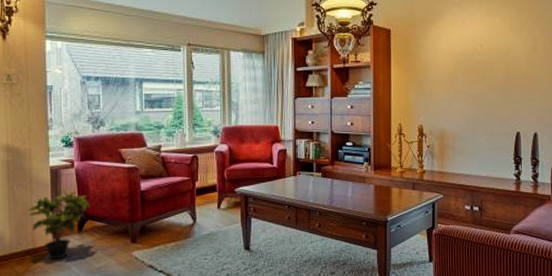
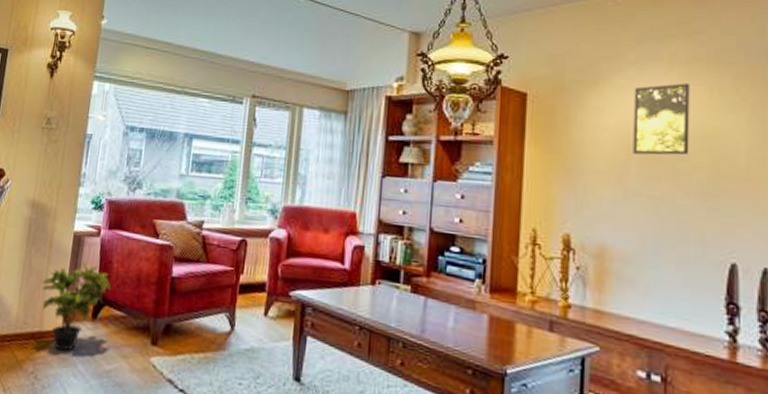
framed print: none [459,17,493,67] -> present [633,83,690,155]

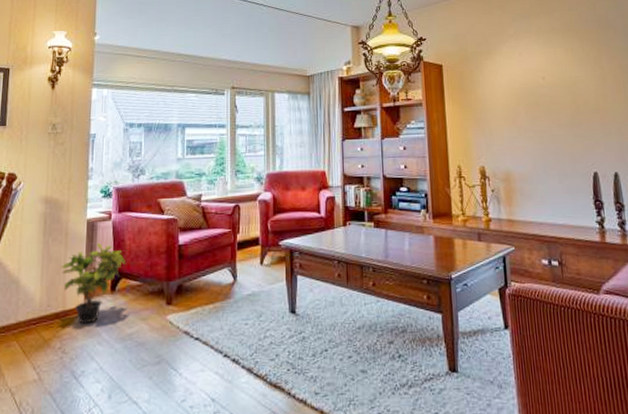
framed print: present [633,83,690,155] -> none [516,47,558,102]

